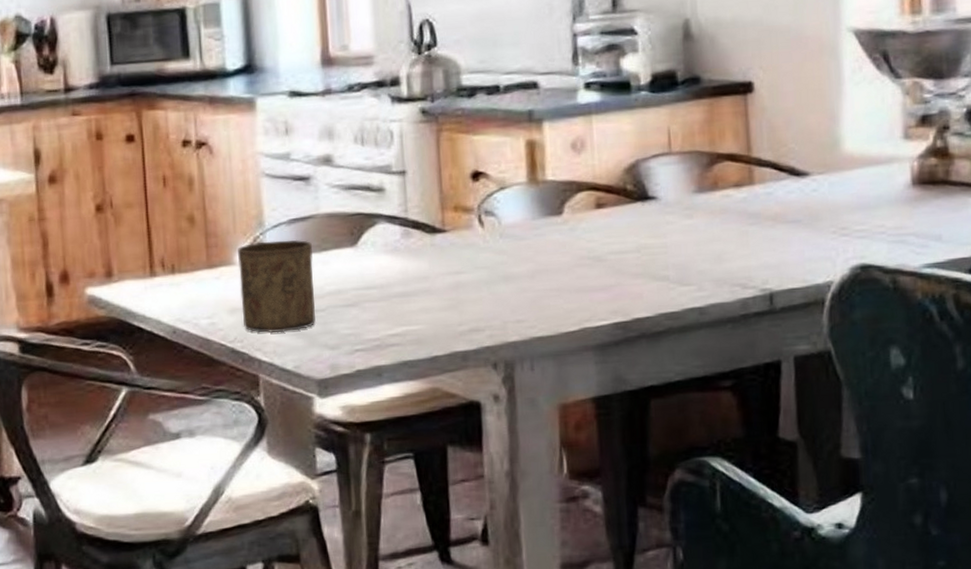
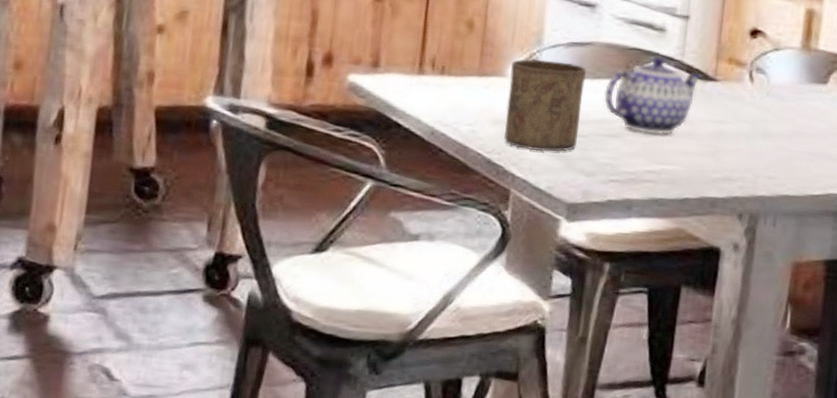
teapot: none [333,216,430,298] -> present [603,55,702,135]

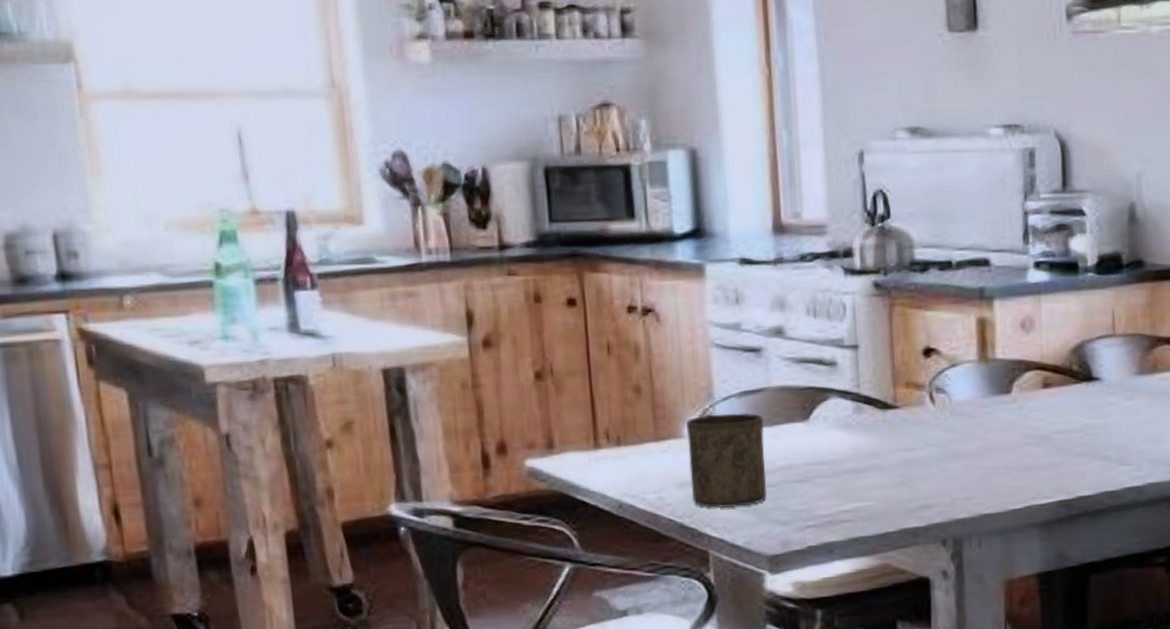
teapot: present [603,55,702,135] -> none [784,391,882,474]

